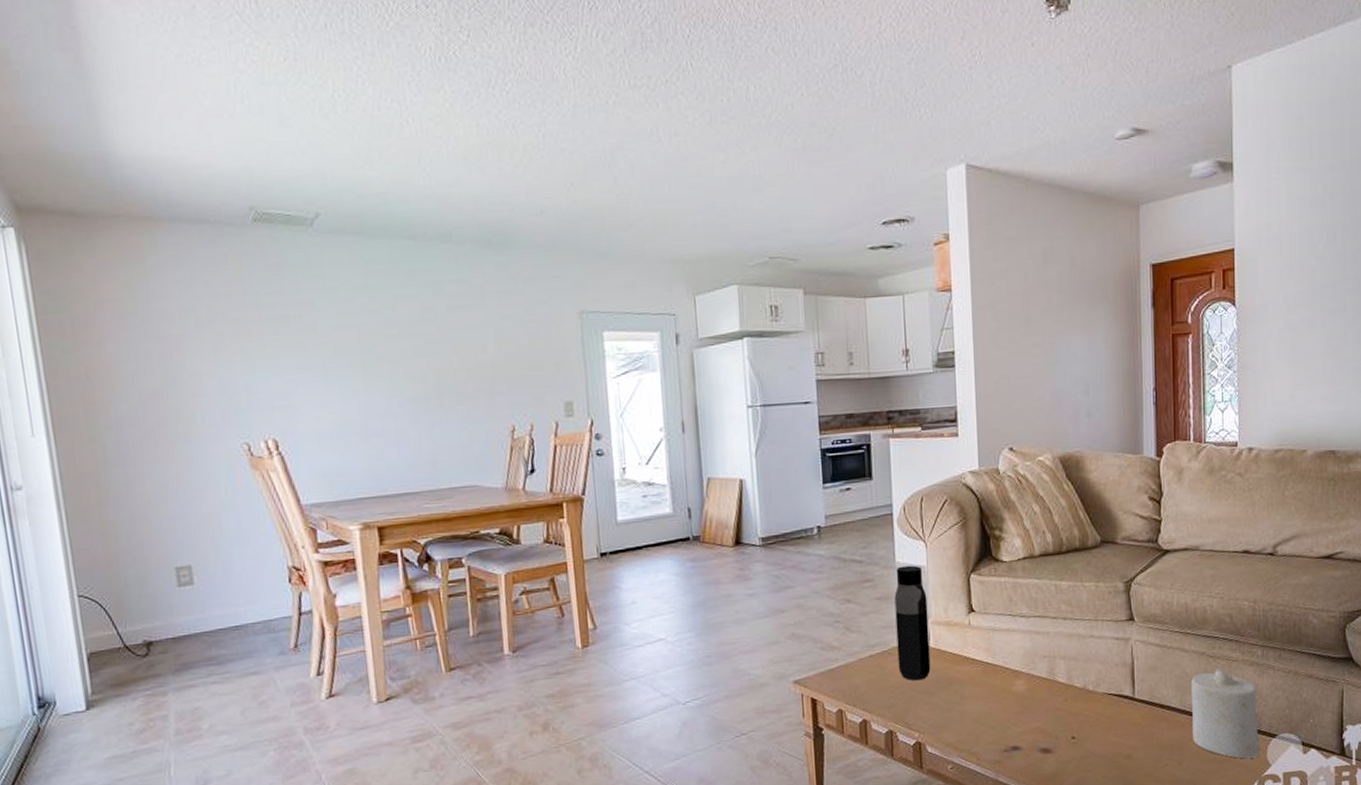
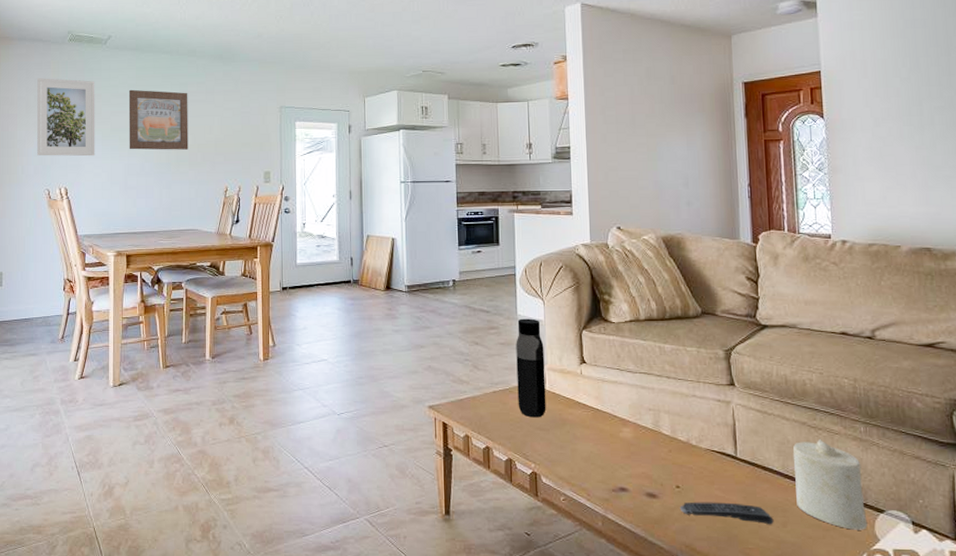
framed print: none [208,278,315,395] -> present [37,77,95,157]
wall art: none [355,292,454,381] -> present [128,89,188,150]
remote control: none [1075,746,1170,767] -> present [679,502,774,525]

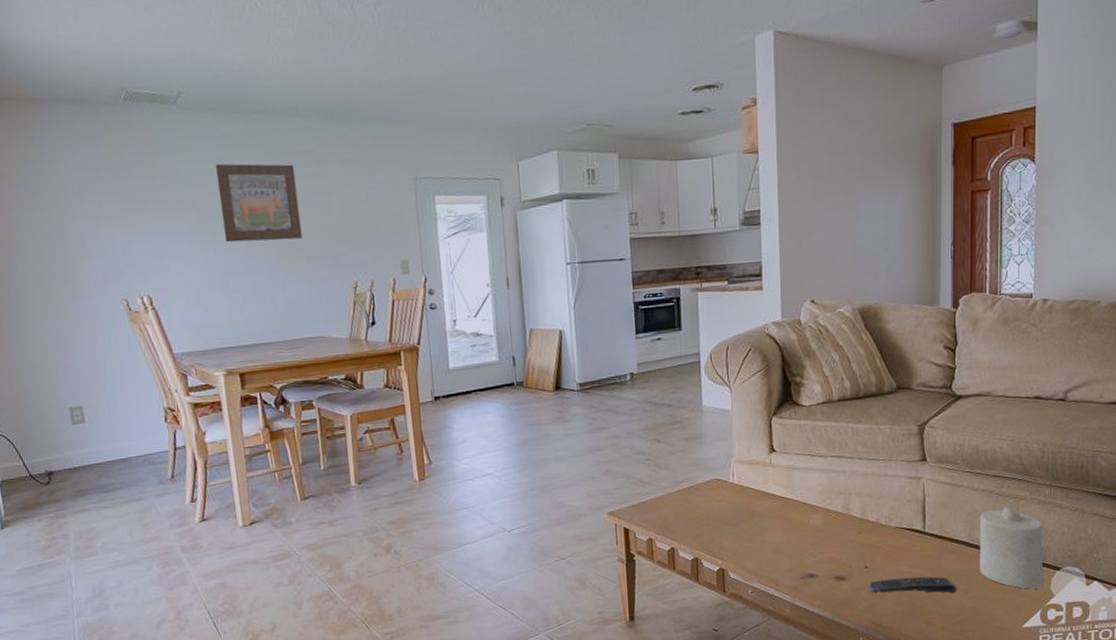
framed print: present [37,77,95,157] -> none [88,152,182,257]
water bottle: present [516,318,546,418] -> none [701,409,734,514]

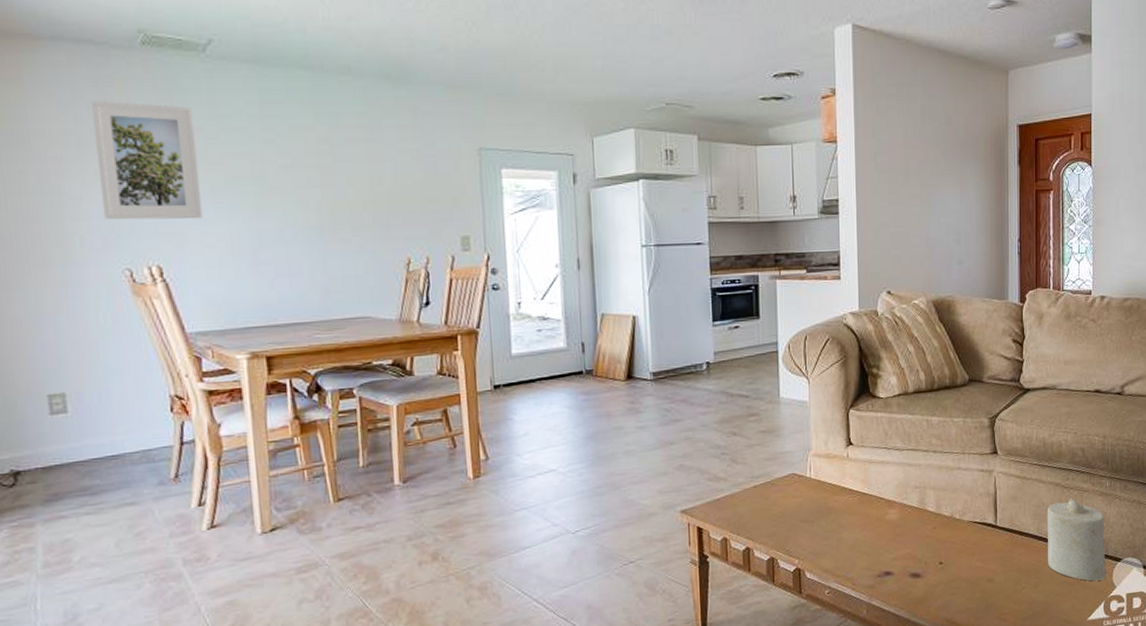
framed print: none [88,152,182,257] -> present [92,100,203,220]
wall art: present [215,163,303,243] -> none [248,121,349,209]
remote control: present [867,576,957,594] -> none [942,571,1027,590]

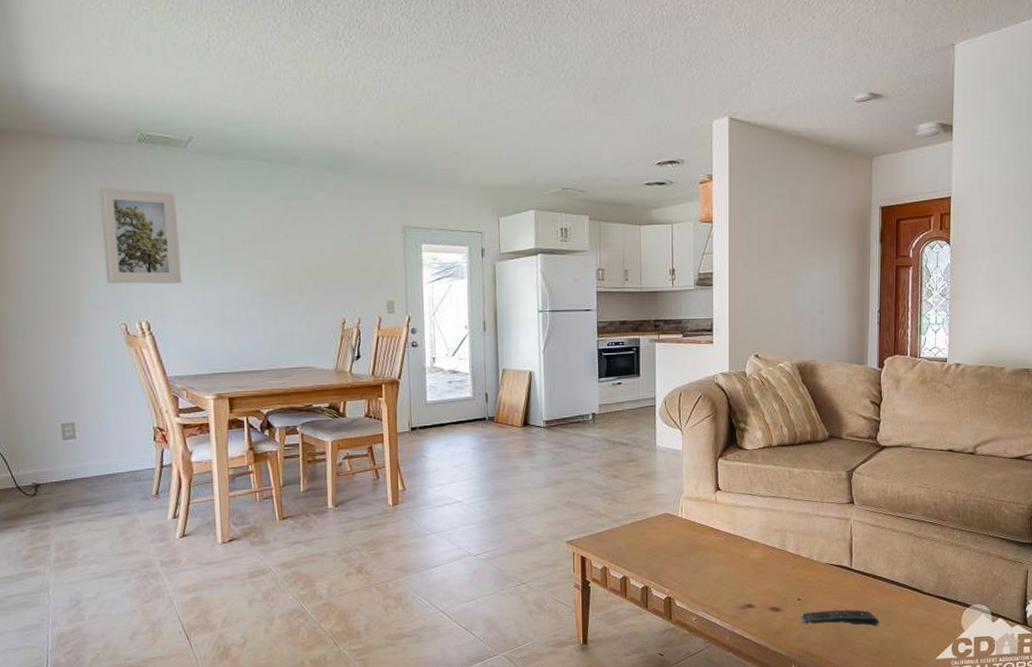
remote control: none [942,571,1027,590] -> present [799,609,879,626]
candle: present [1047,497,1107,582] -> none [899,546,956,624]

